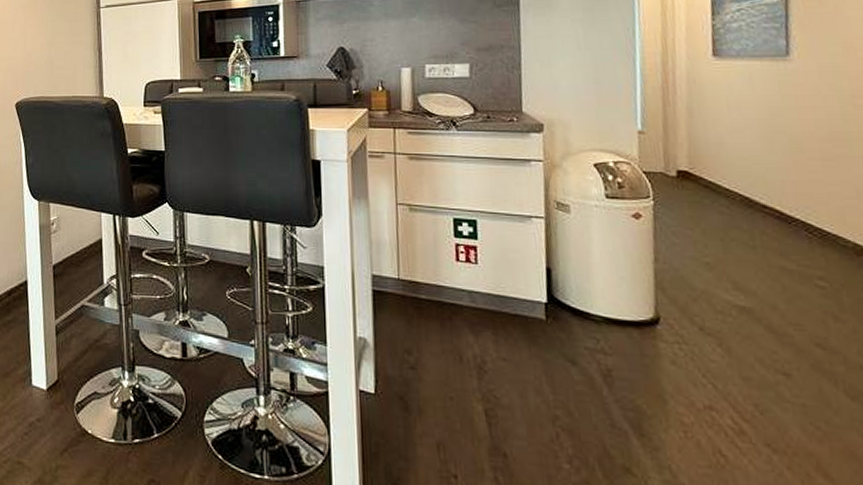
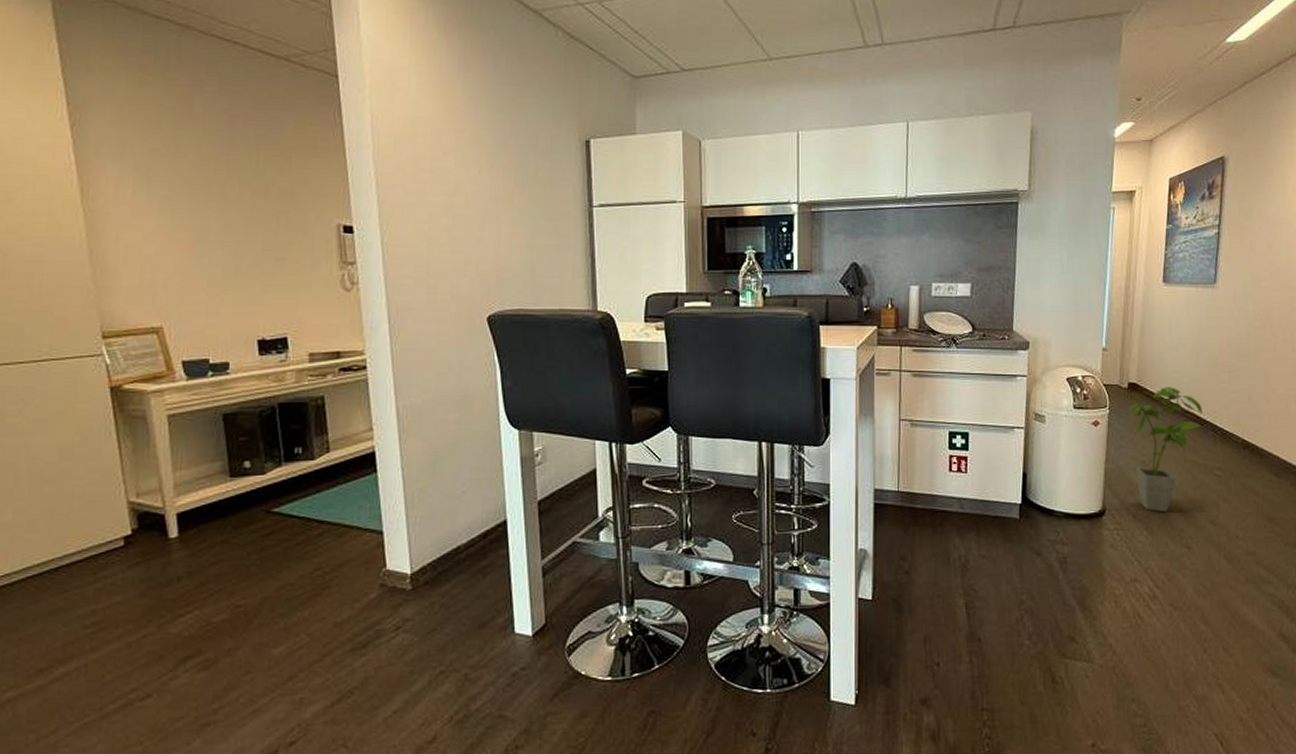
house plant: none [677,176,791,326] -> present [1126,387,1203,512]

